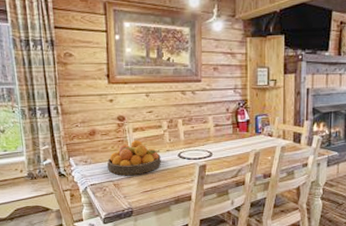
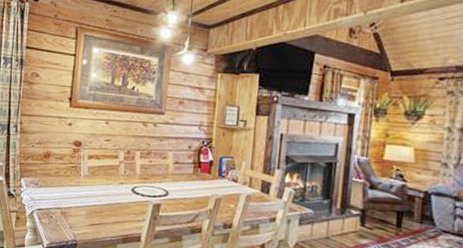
fruit bowl: present [107,140,161,175] -> none [57,168,114,205]

